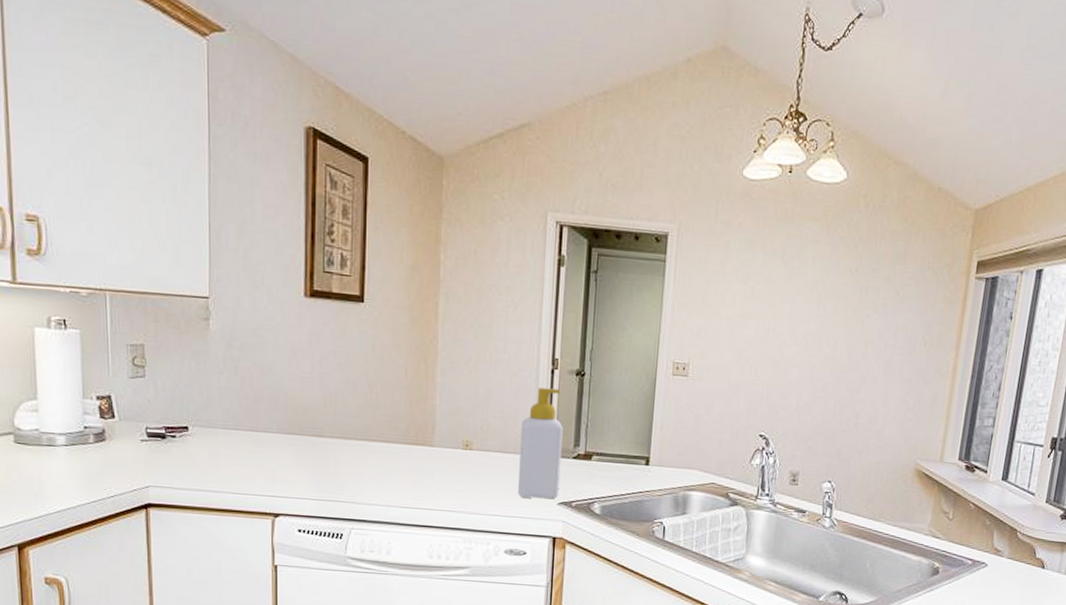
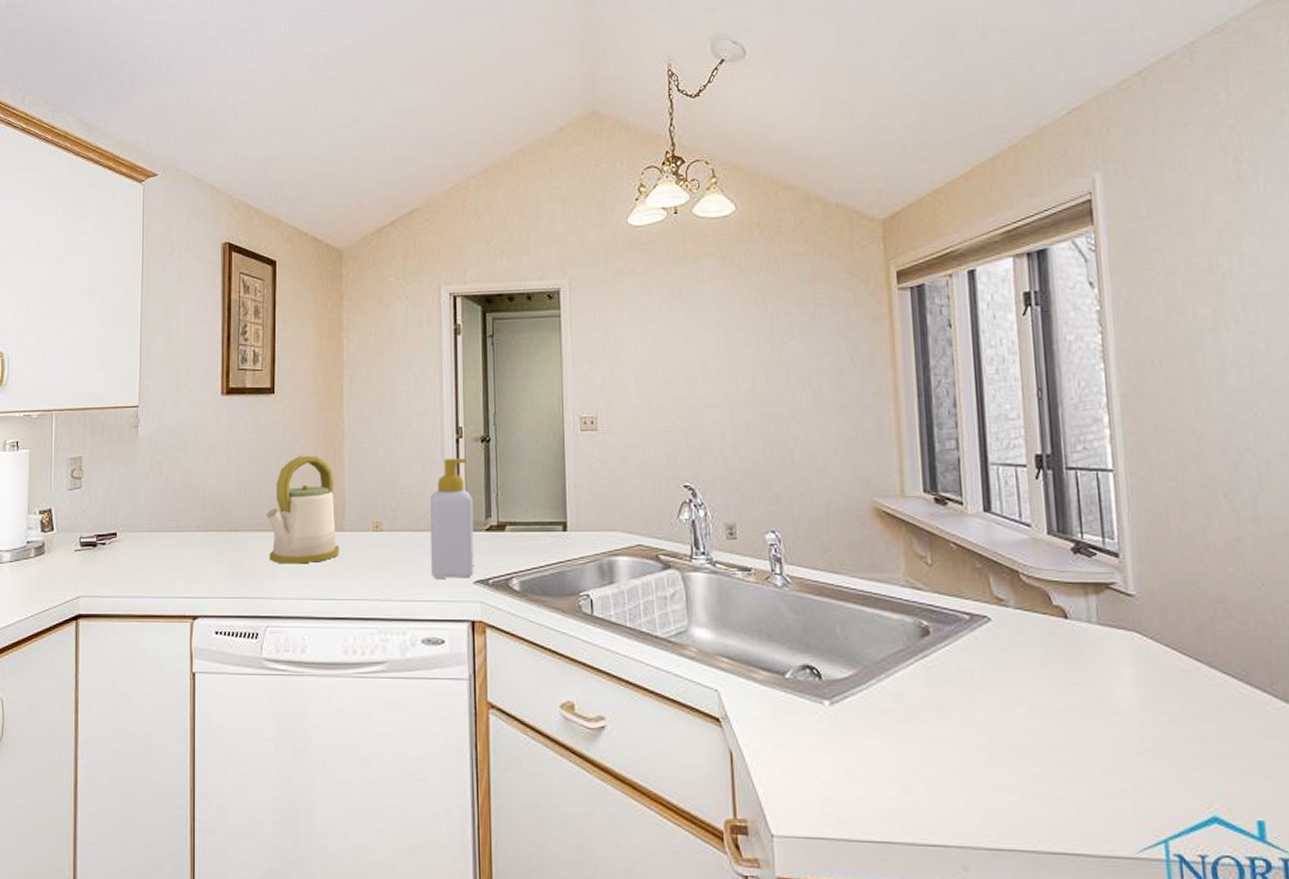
kettle: none [352,369,428,474] -> present [266,456,339,564]

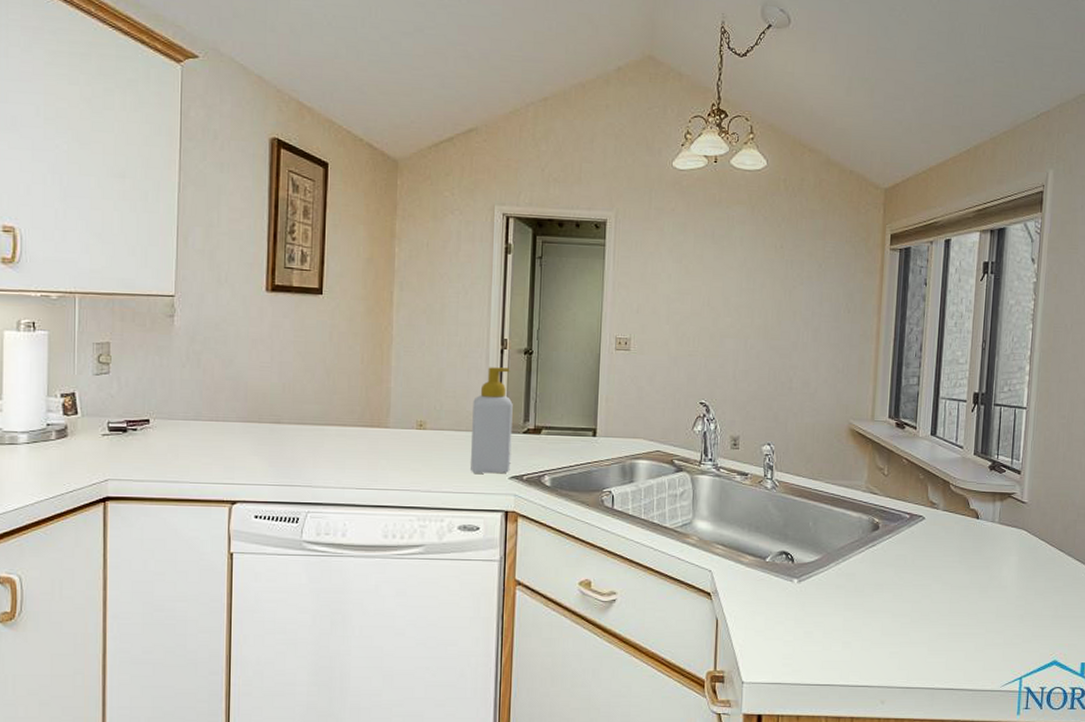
kettle: present [266,456,339,564] -> none [310,356,383,456]

